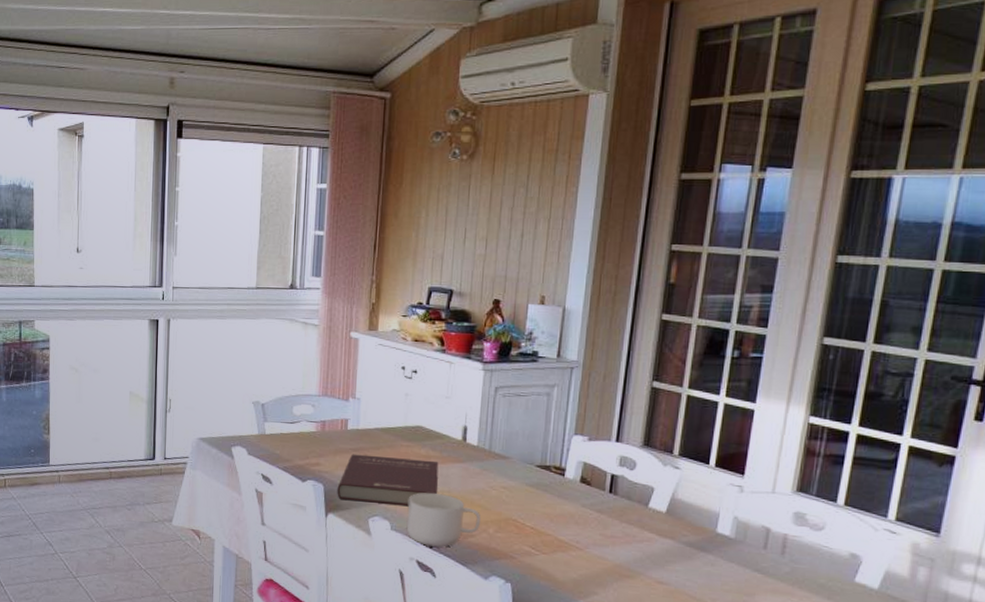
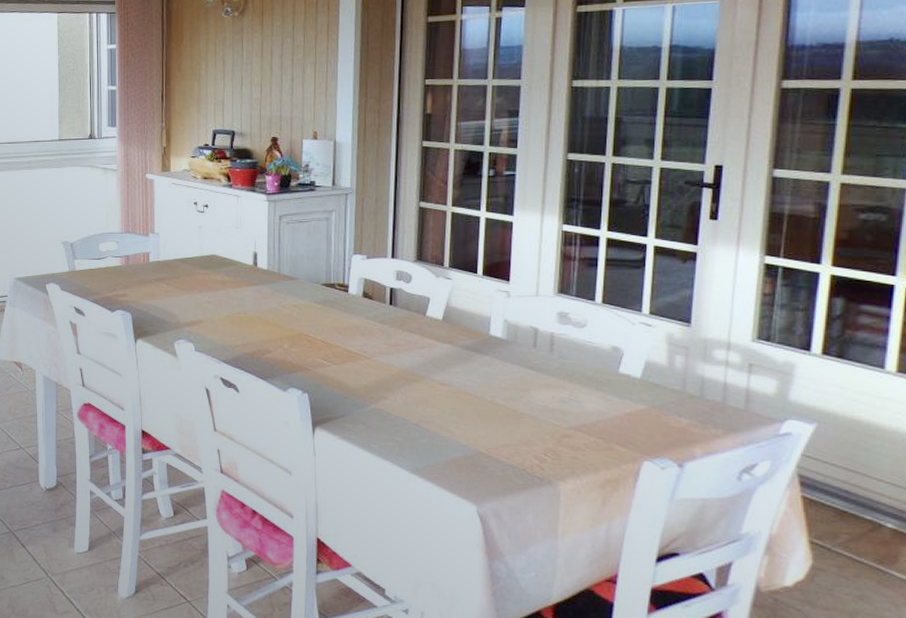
book: present [337,454,439,505] -> none [144,284,234,328]
cup: present [406,493,480,547] -> none [208,315,275,364]

